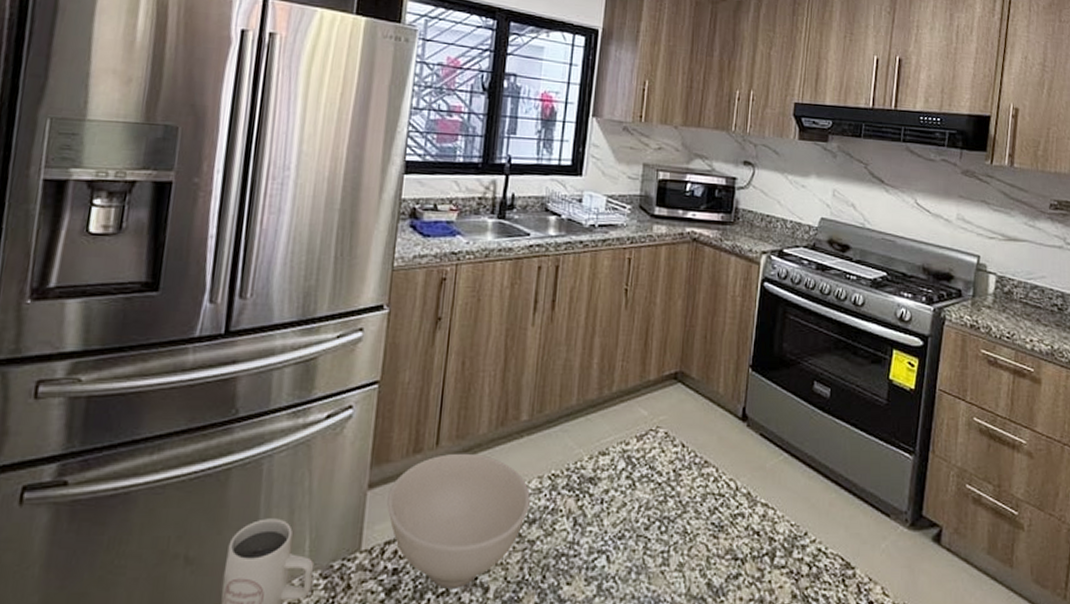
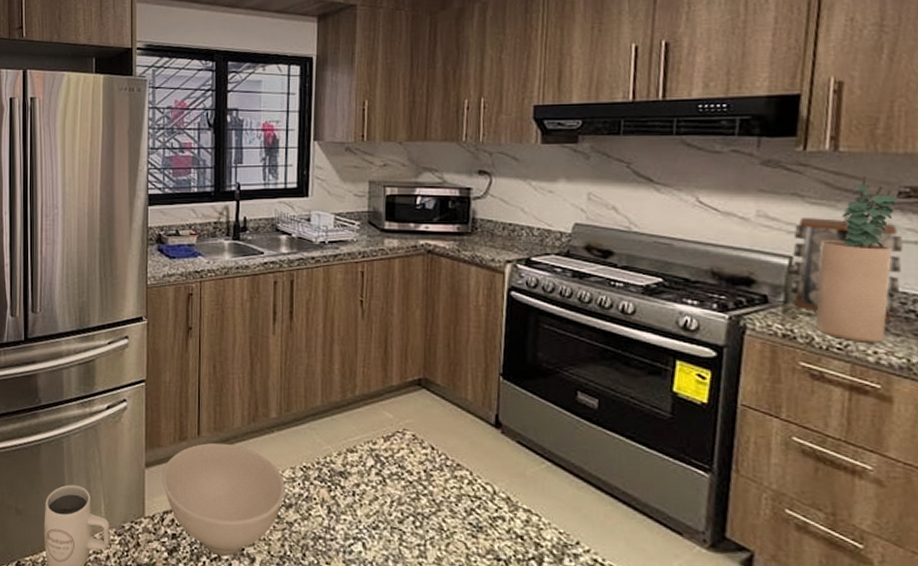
spice rack: none [977,215,1051,314] -> present [790,208,903,322]
vase: none [993,189,1049,332] -> present [815,176,897,343]

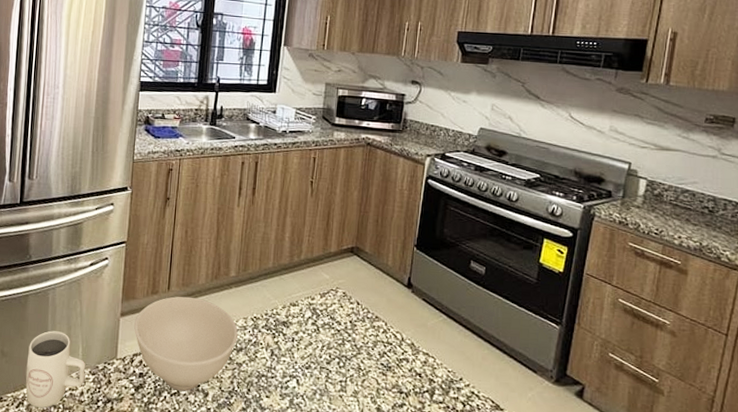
spice rack: present [790,208,903,322] -> none [627,128,705,215]
vase: present [815,176,897,343] -> none [642,105,704,230]

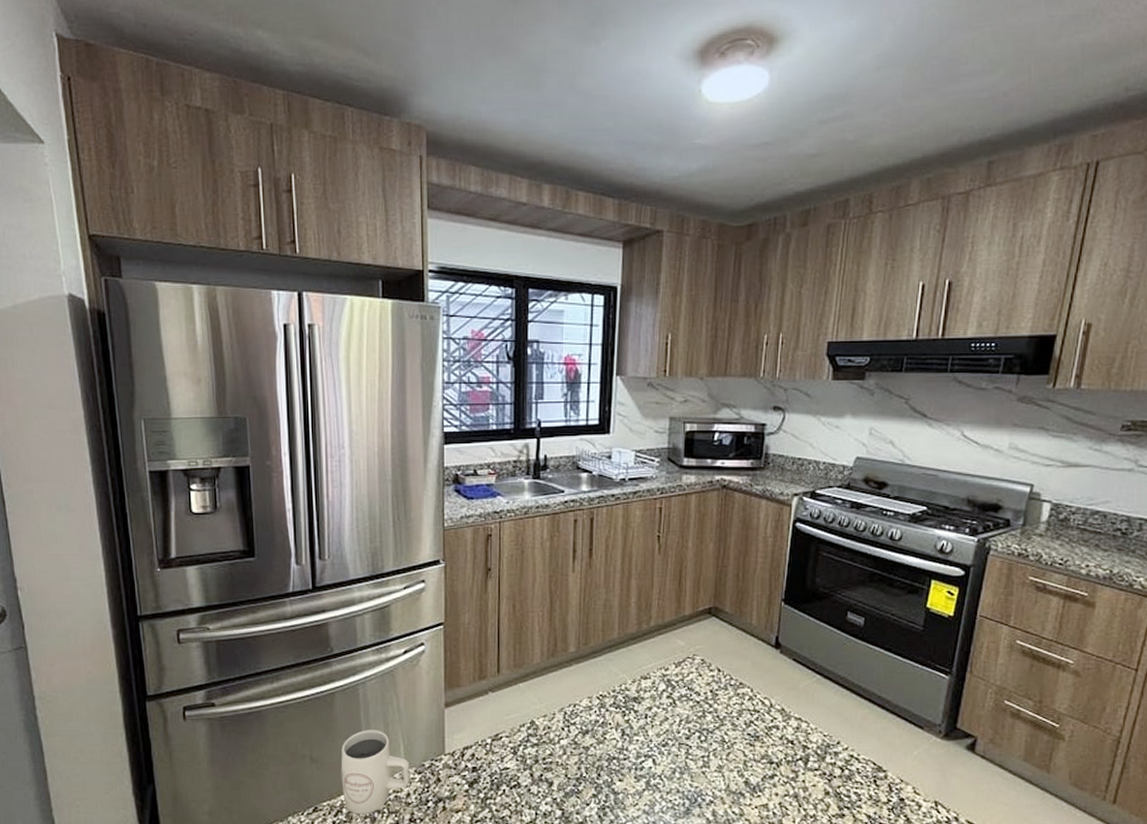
bowl: present [134,296,238,391] -> none [462,679,582,782]

